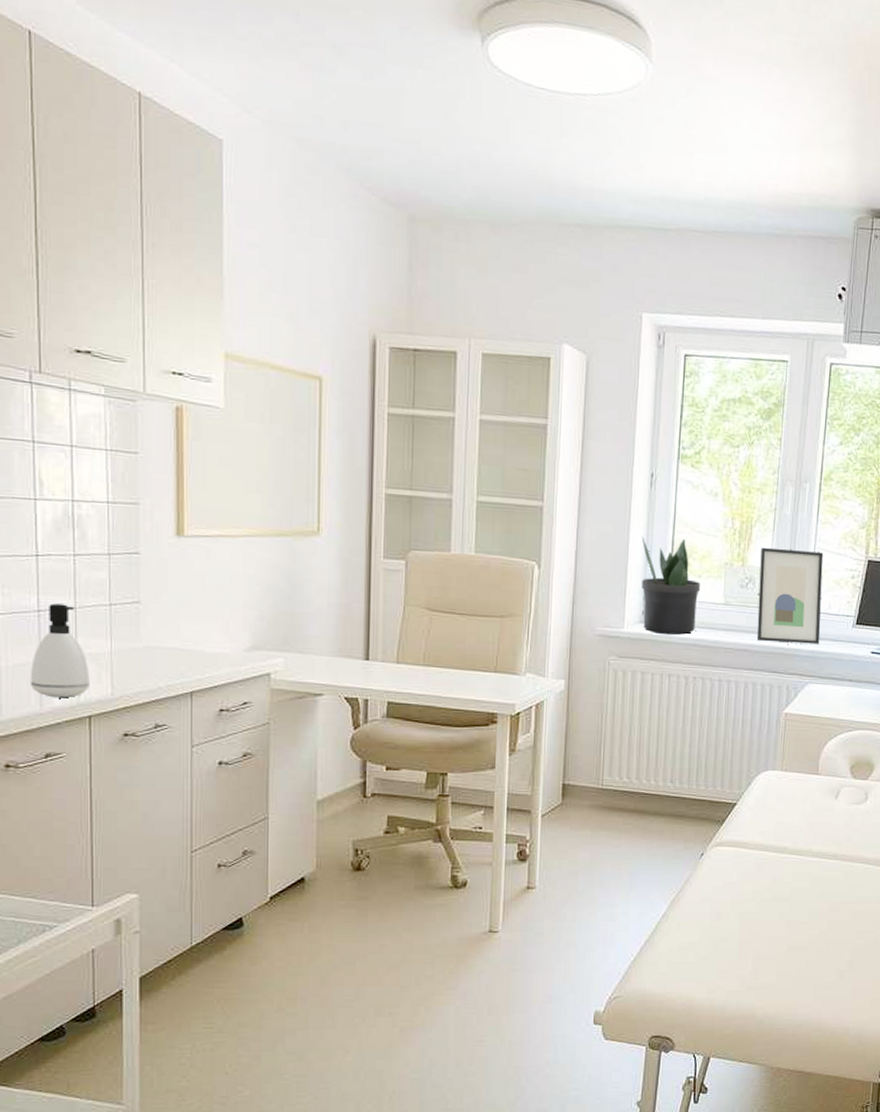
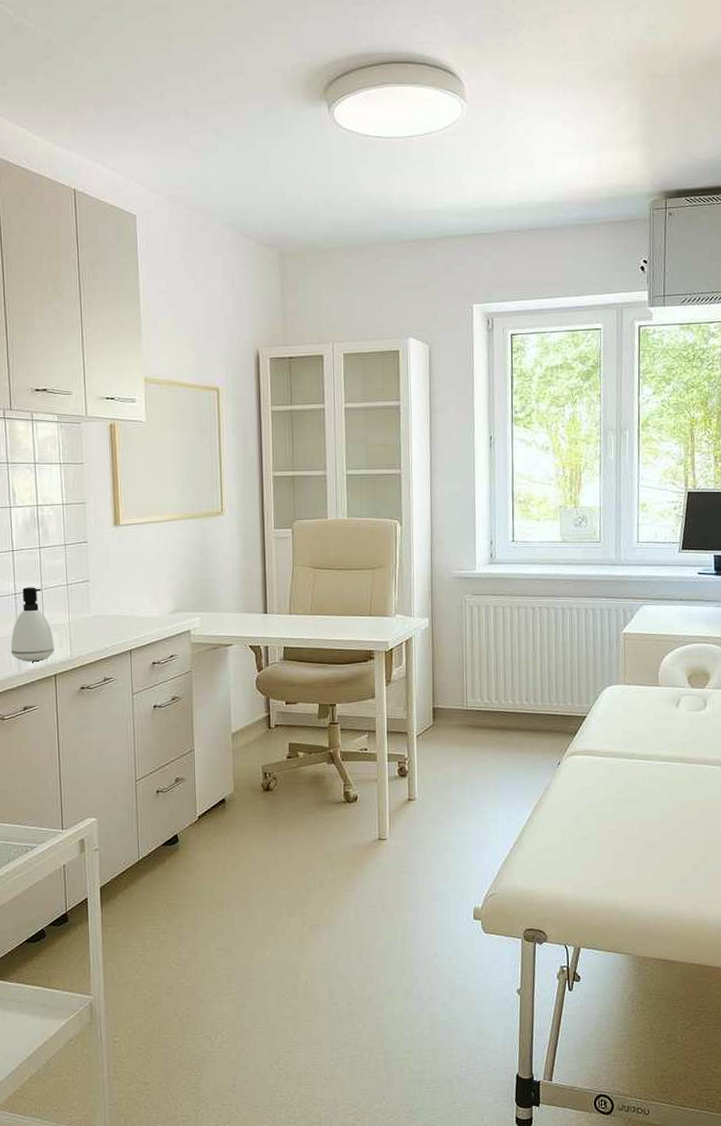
planter: present [641,537,701,636] -> none [485,489,540,573]
picture frame: present [756,547,824,644] -> none [590,488,650,572]

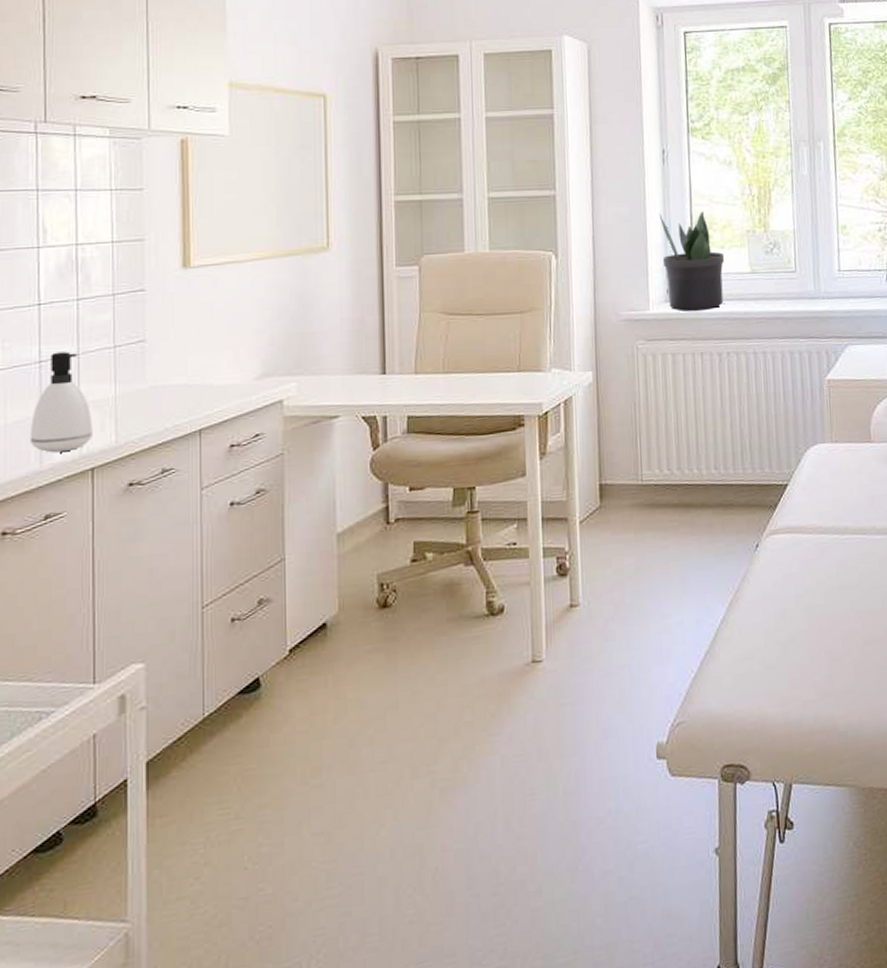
planter: none [485,489,540,573] -> present [658,211,725,313]

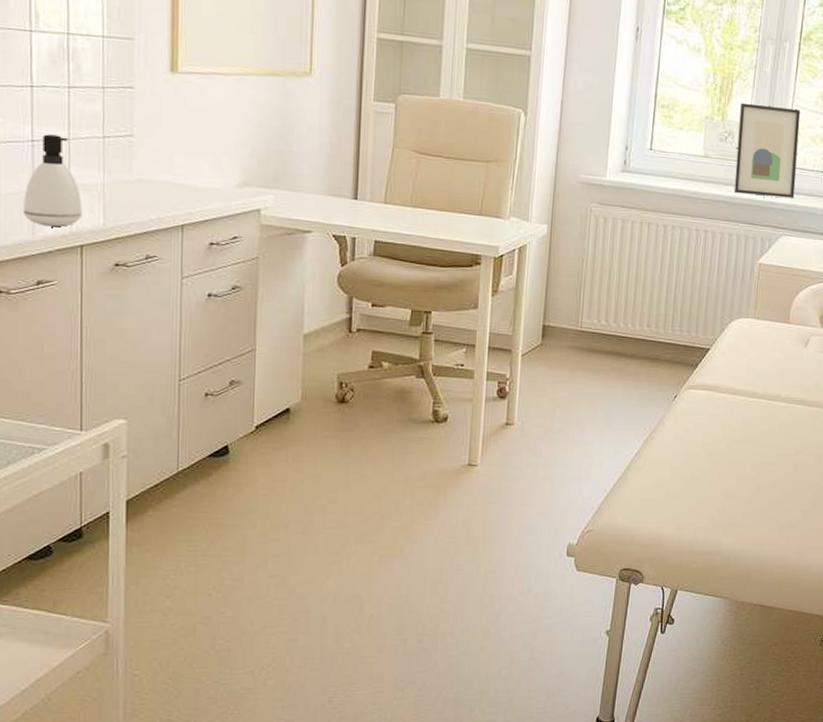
planter: present [658,211,725,313] -> none [625,89,682,186]
picture frame: none [782,207,855,307] -> present [733,102,801,198]

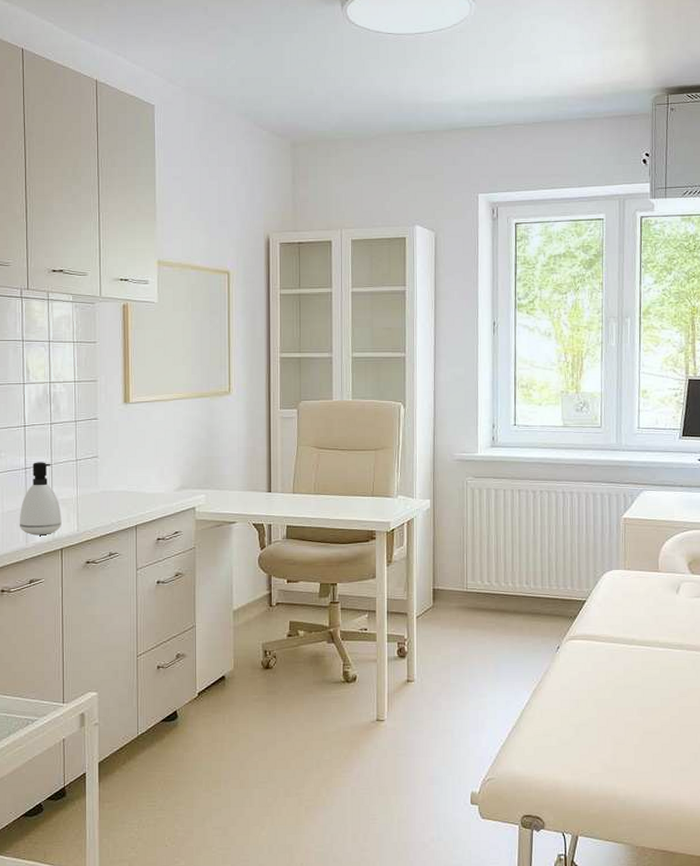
picture frame: present [733,102,801,198] -> none [591,375,651,457]

